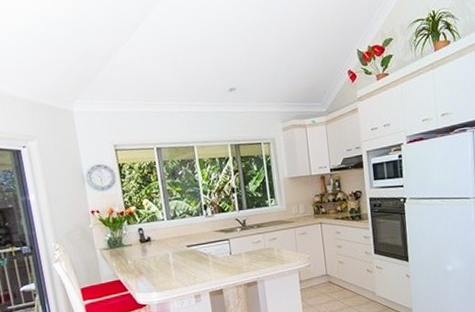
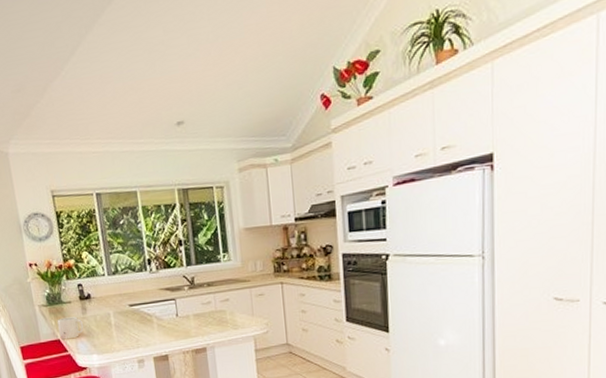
mug: none [118,258,144,280] -> present [57,316,84,340]

